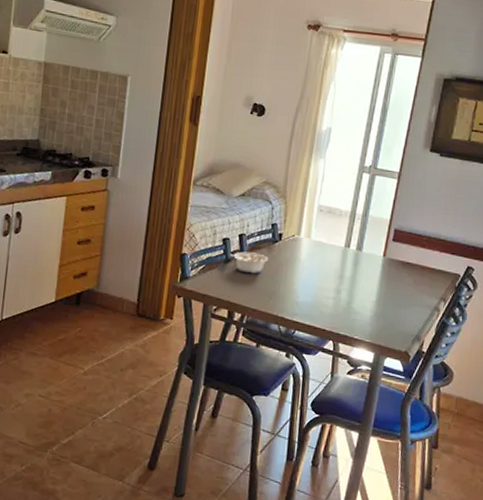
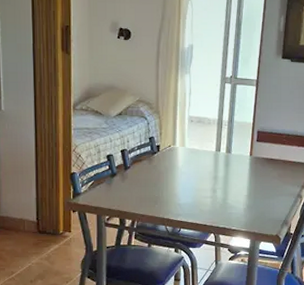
legume: present [230,251,269,274] -> none [115,165,151,184]

